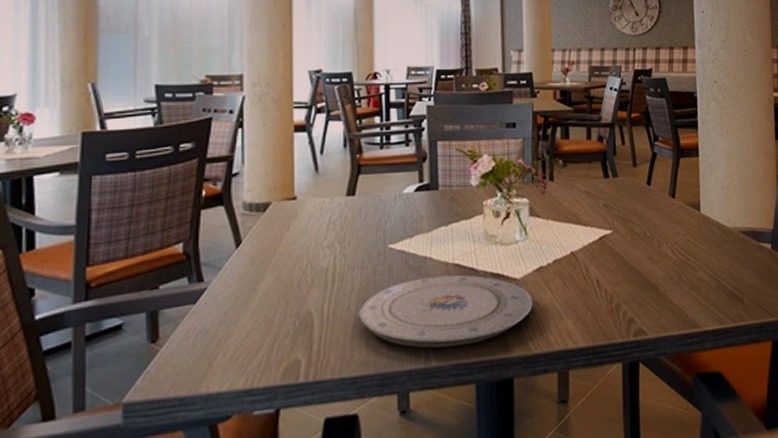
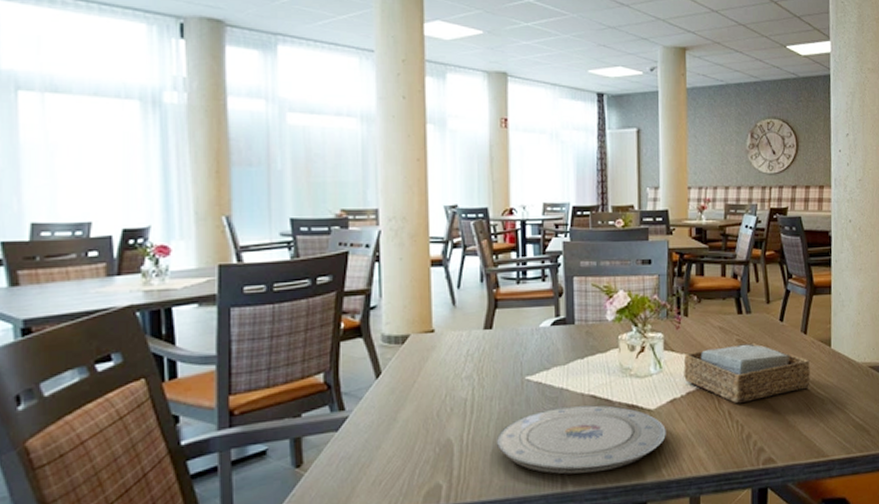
napkin holder: none [549,207,680,272] -> present [683,342,810,404]

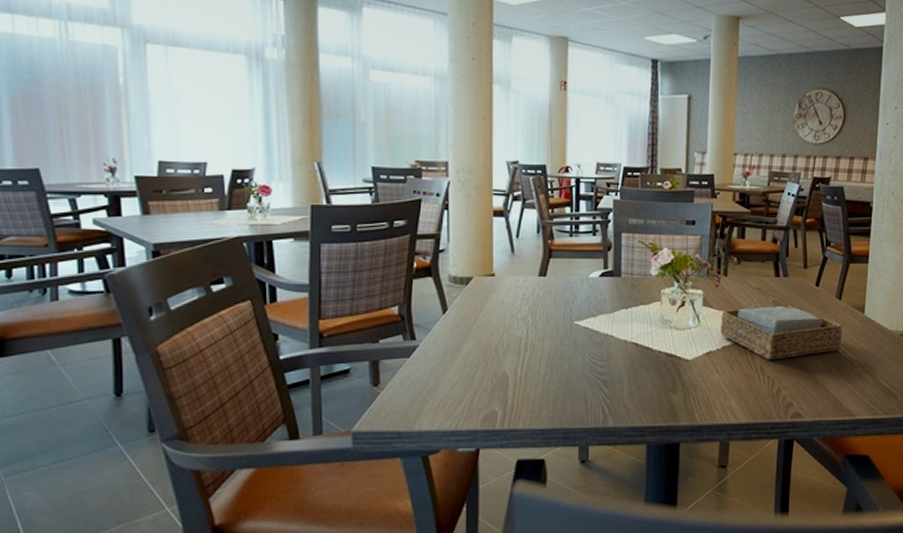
plate: present [496,405,666,475] -> none [546,352,701,413]

